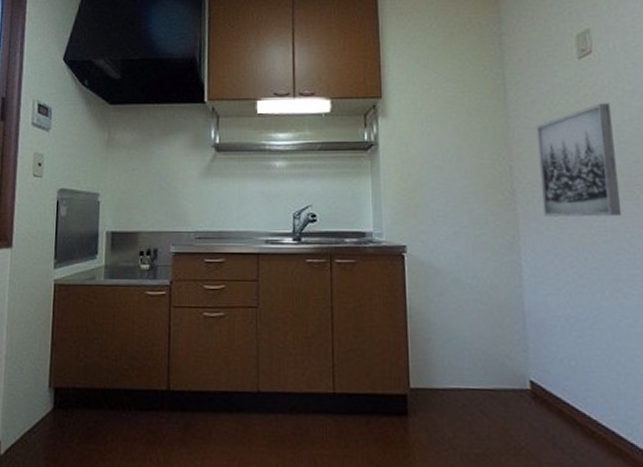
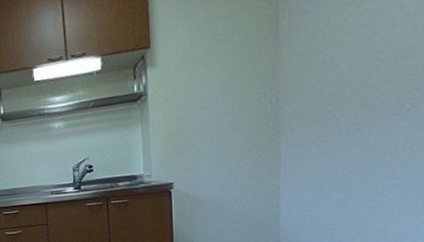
wall art: present [536,103,622,217] -> none [306,15,392,142]

